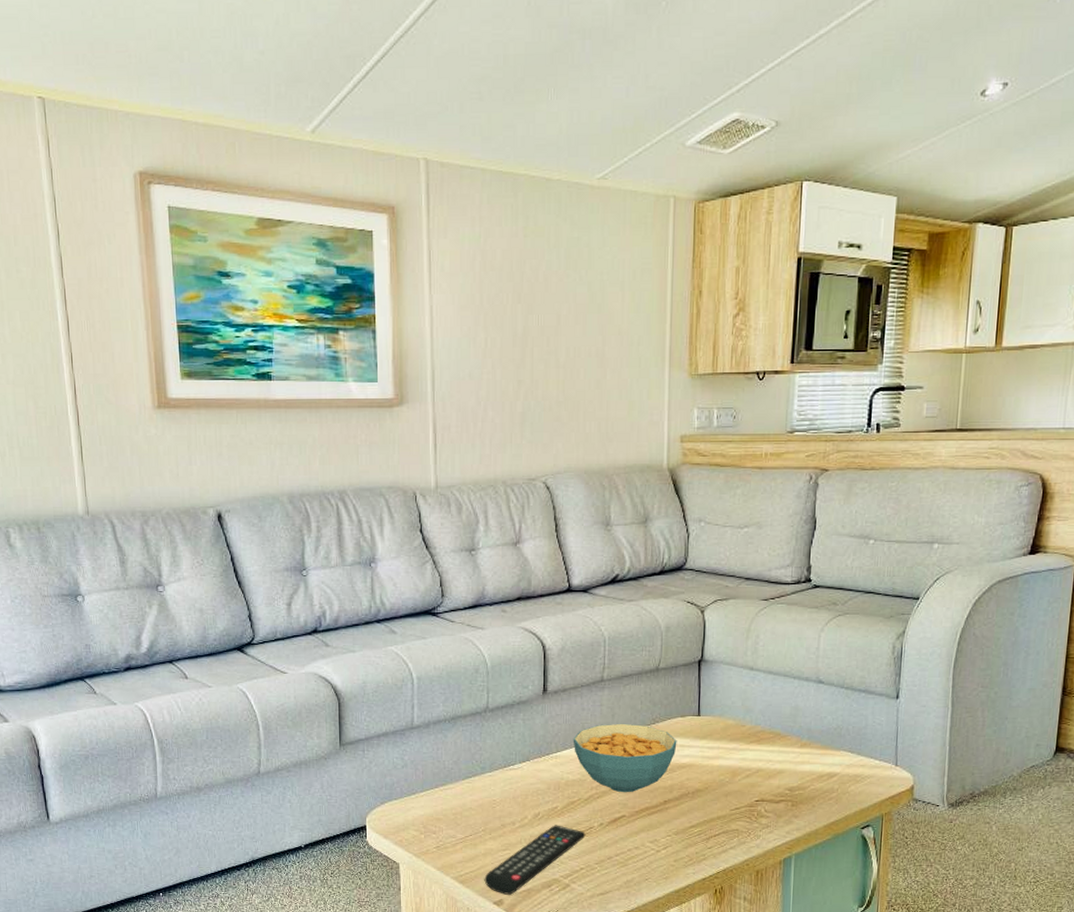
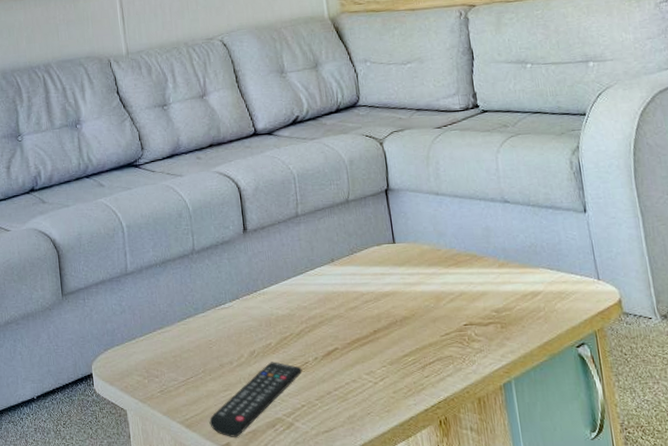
cereal bowl: present [573,723,677,793] -> none [277,255,378,325]

